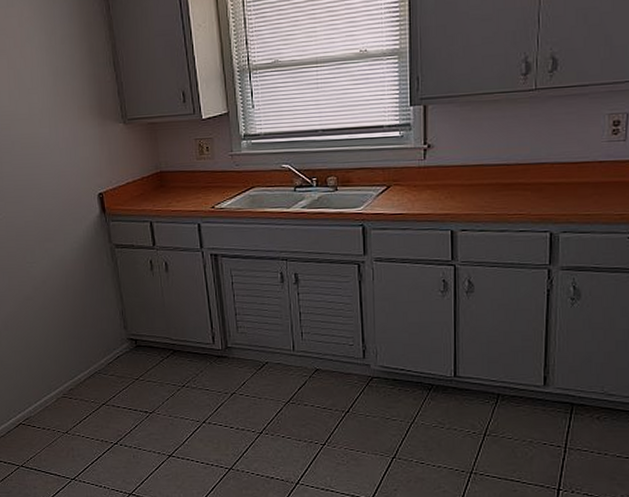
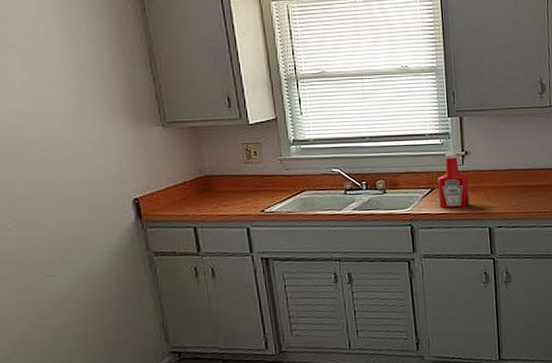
ketchup bottle: none [395,146,430,208] -> present [438,152,470,208]

